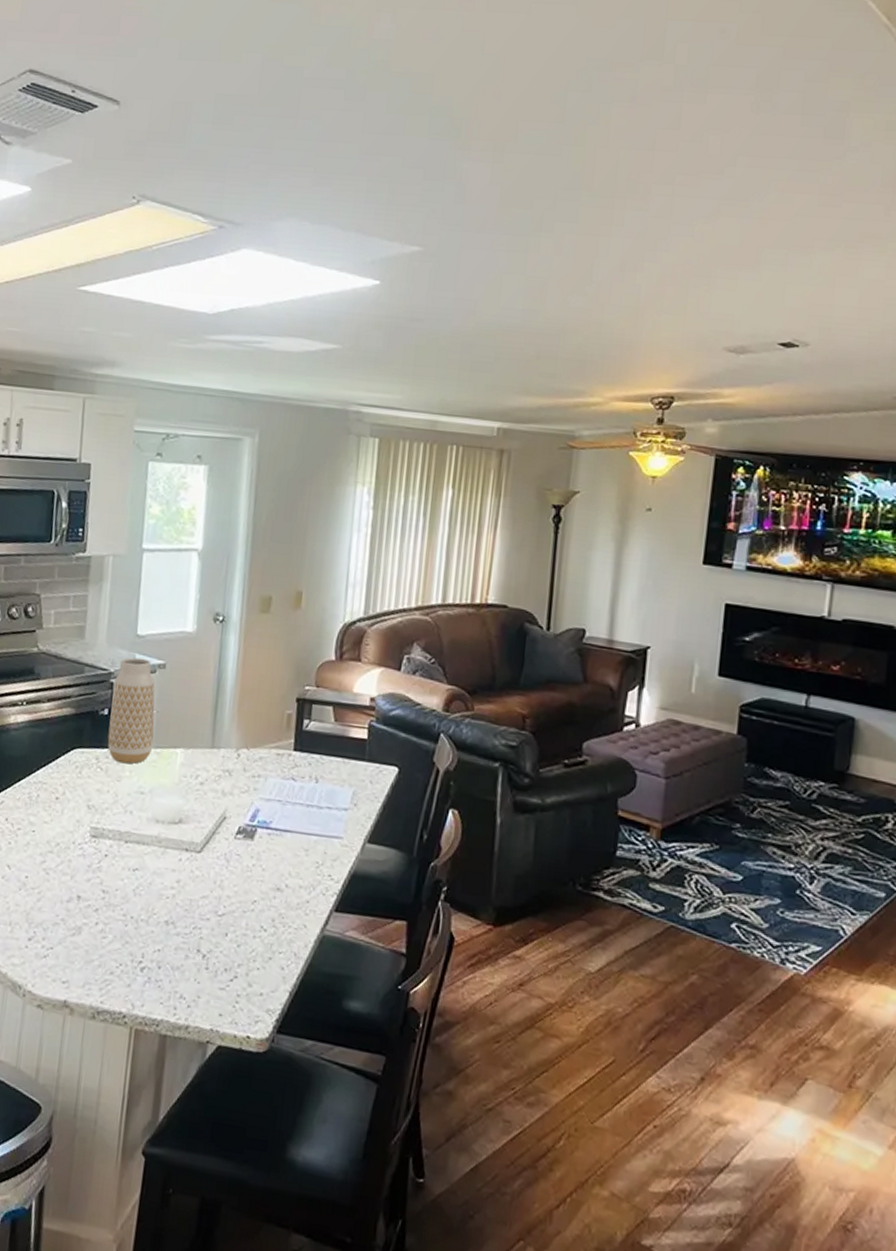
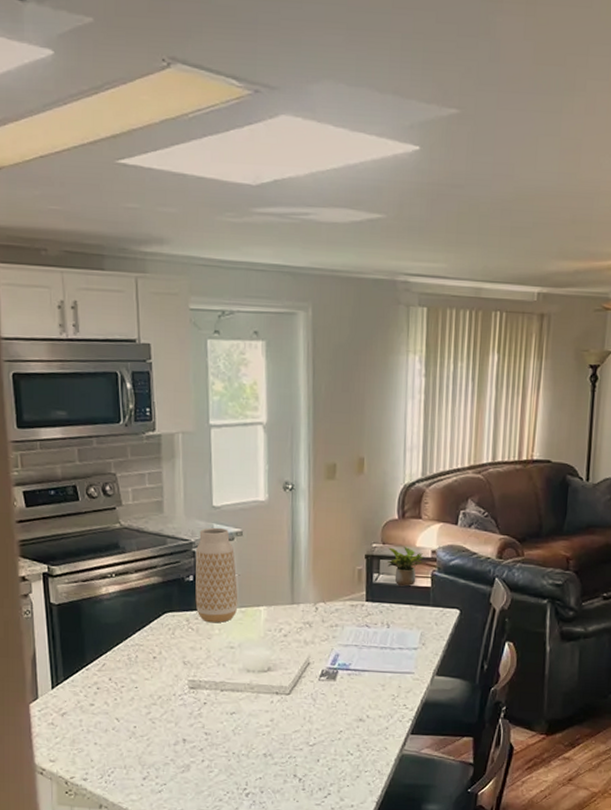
potted plant: none [320,691,361,737] -> present [387,547,424,586]

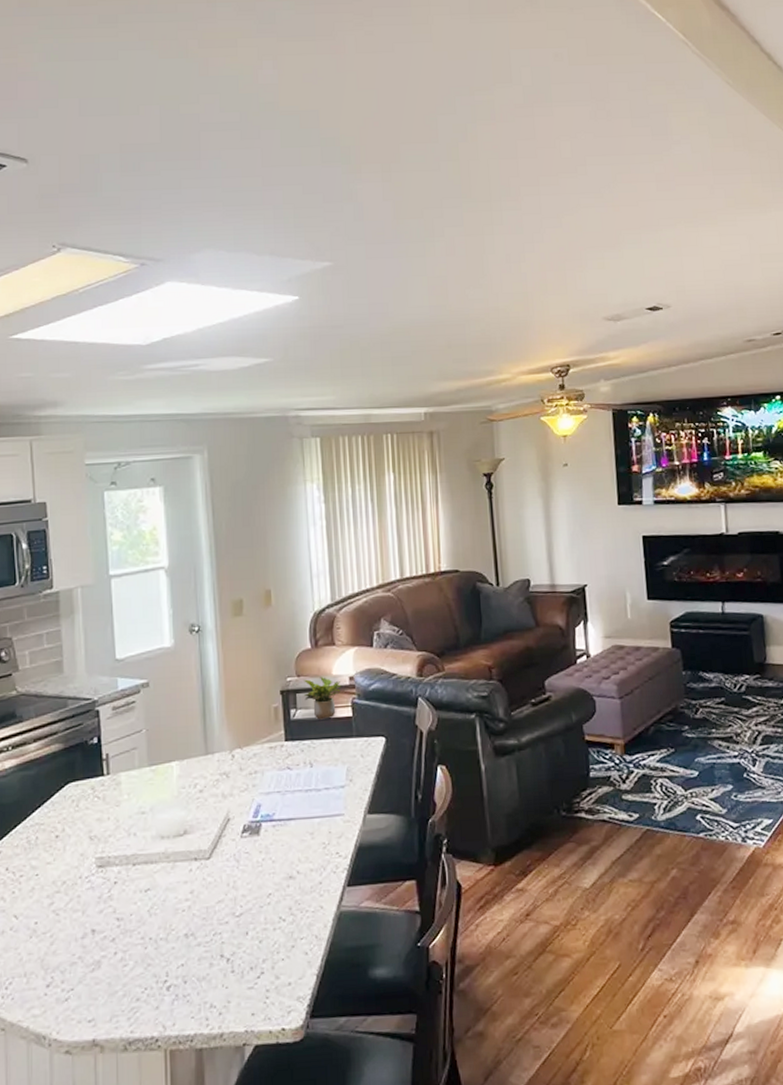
vase: present [195,527,238,623] -> none [100,681,148,788]

